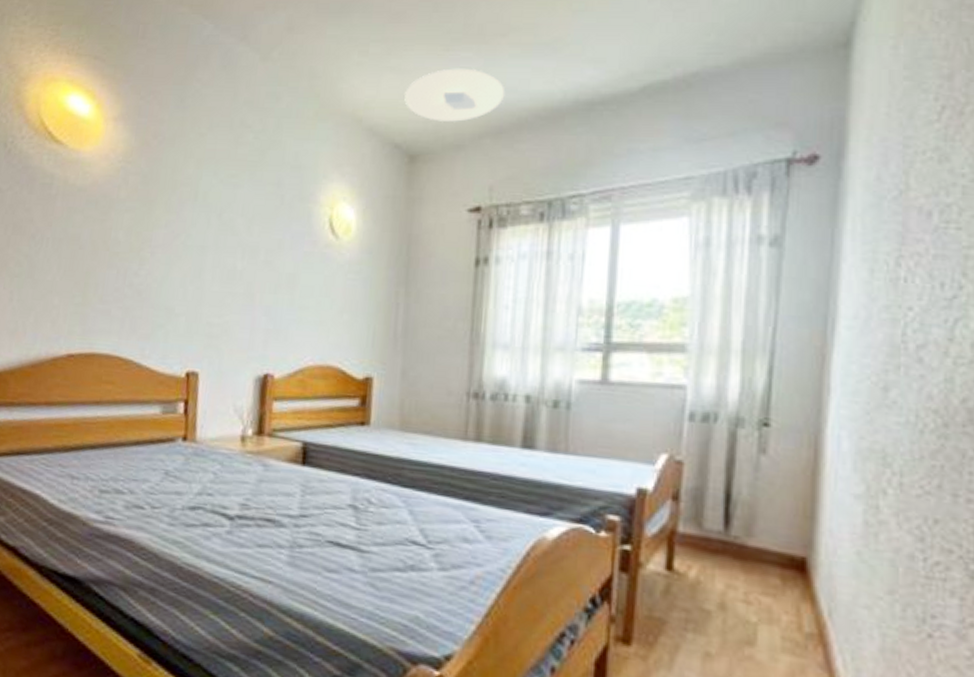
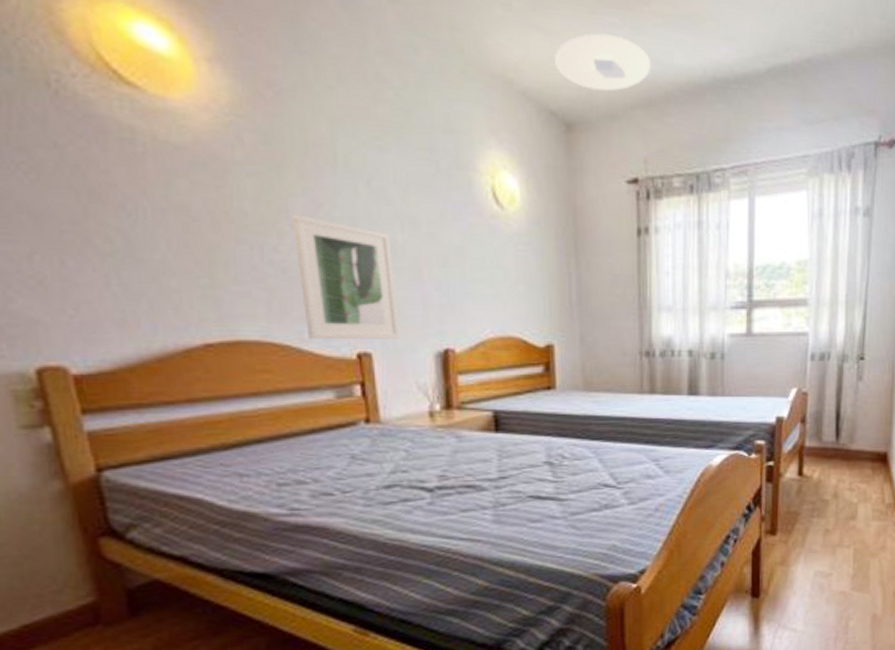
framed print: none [148,243,231,361] -> present [292,214,400,340]

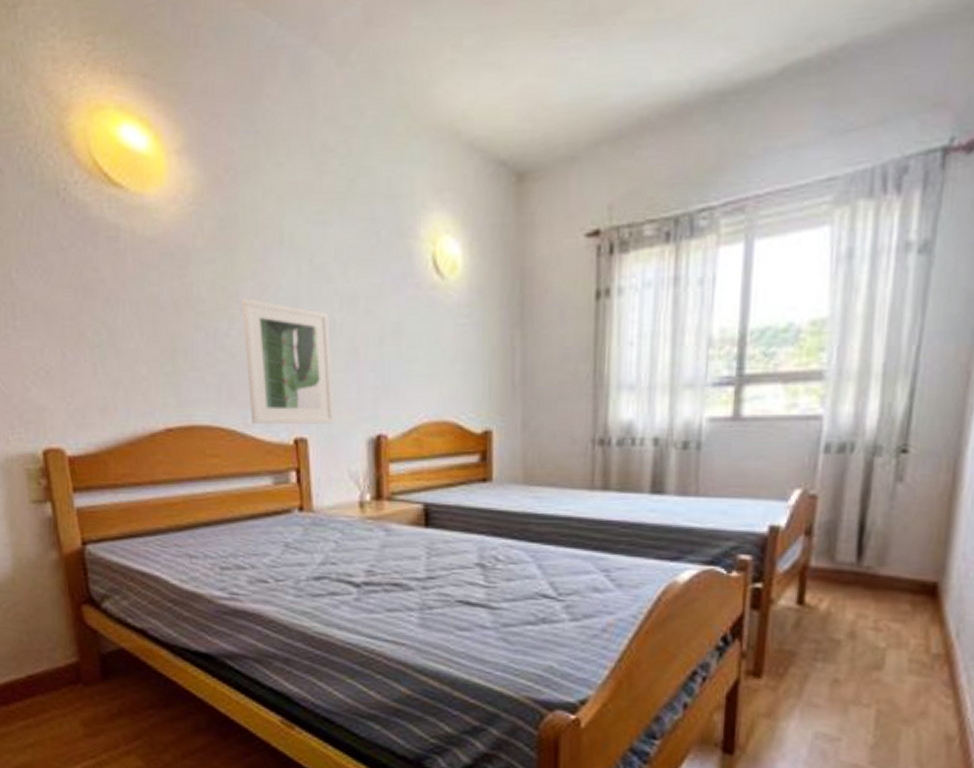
ceiling light: present [555,33,652,92] -> none [507,58,624,129]

